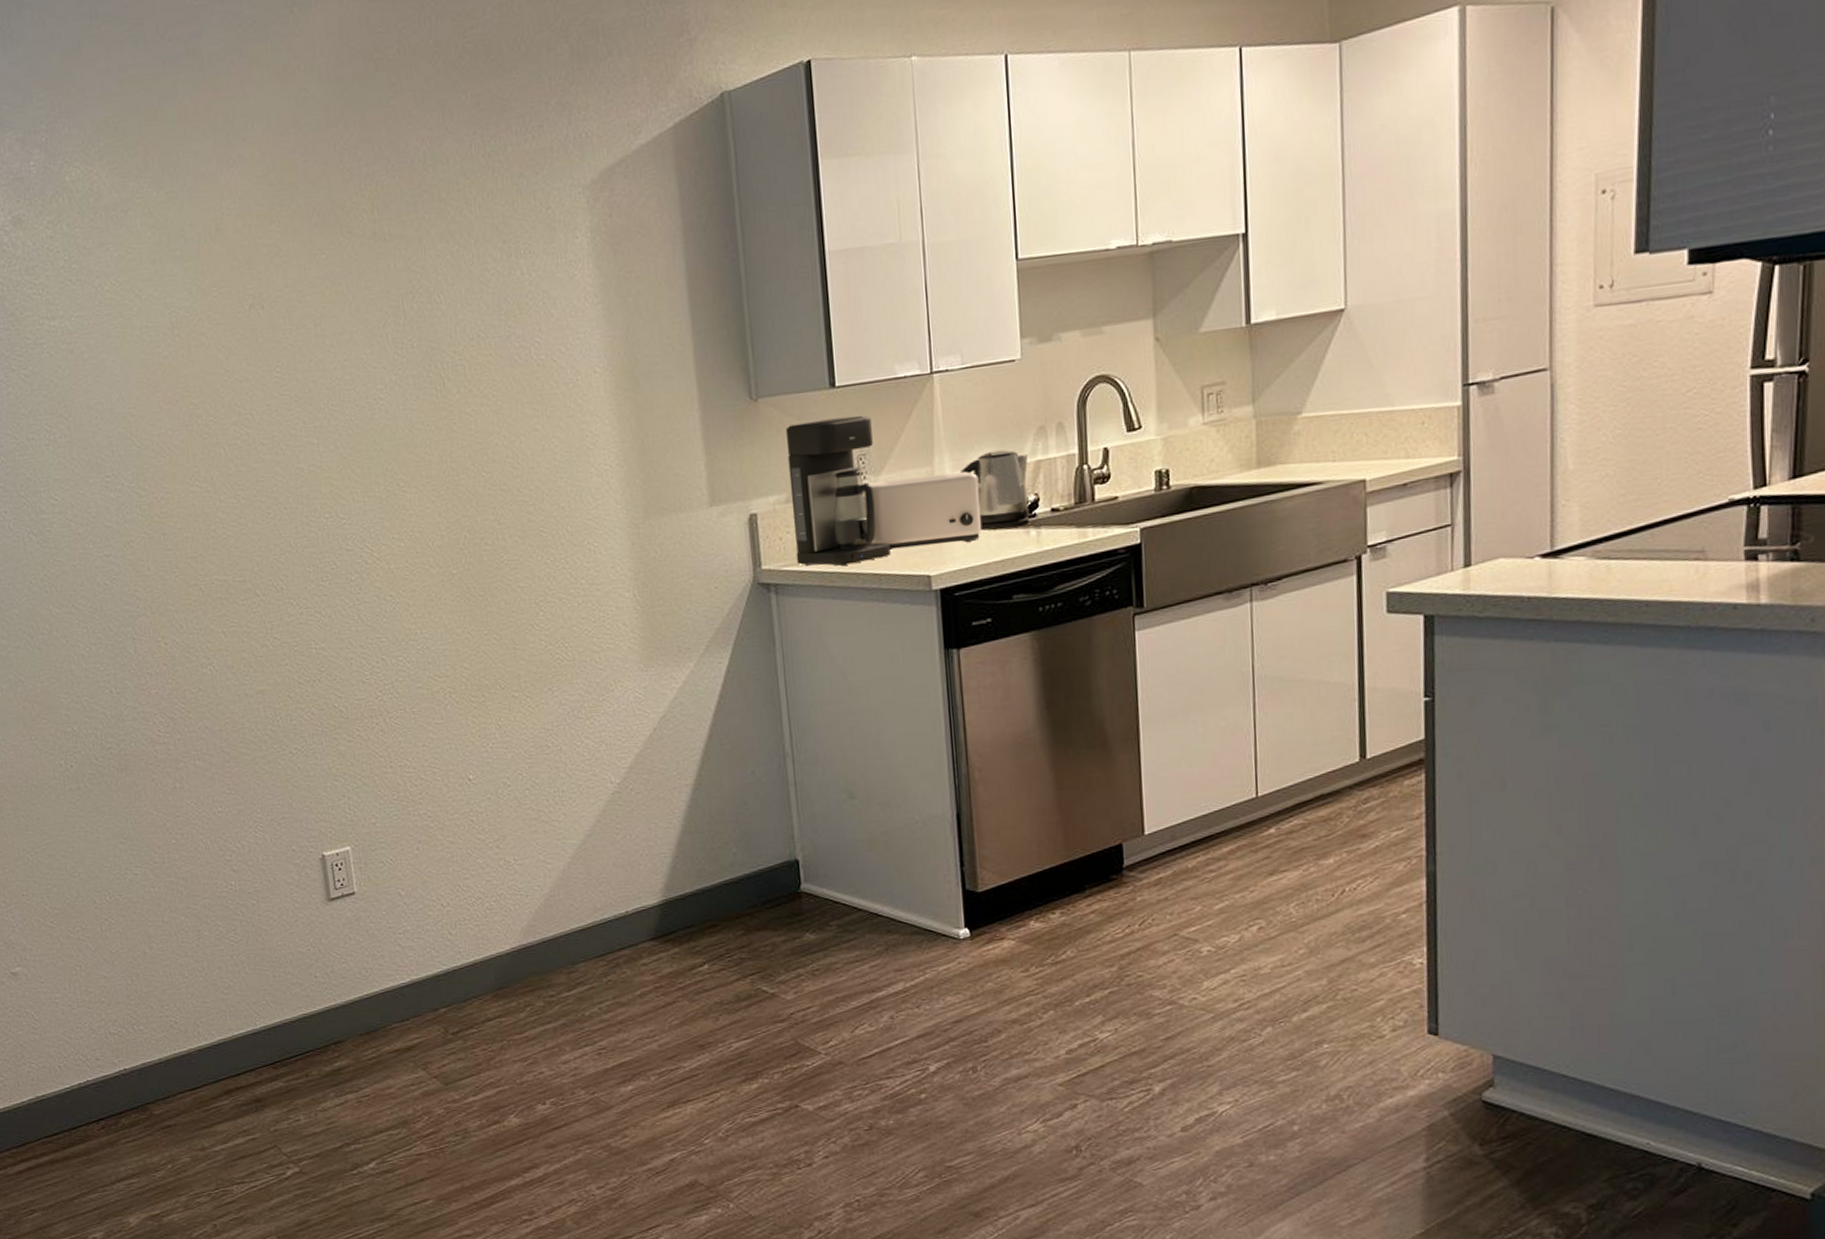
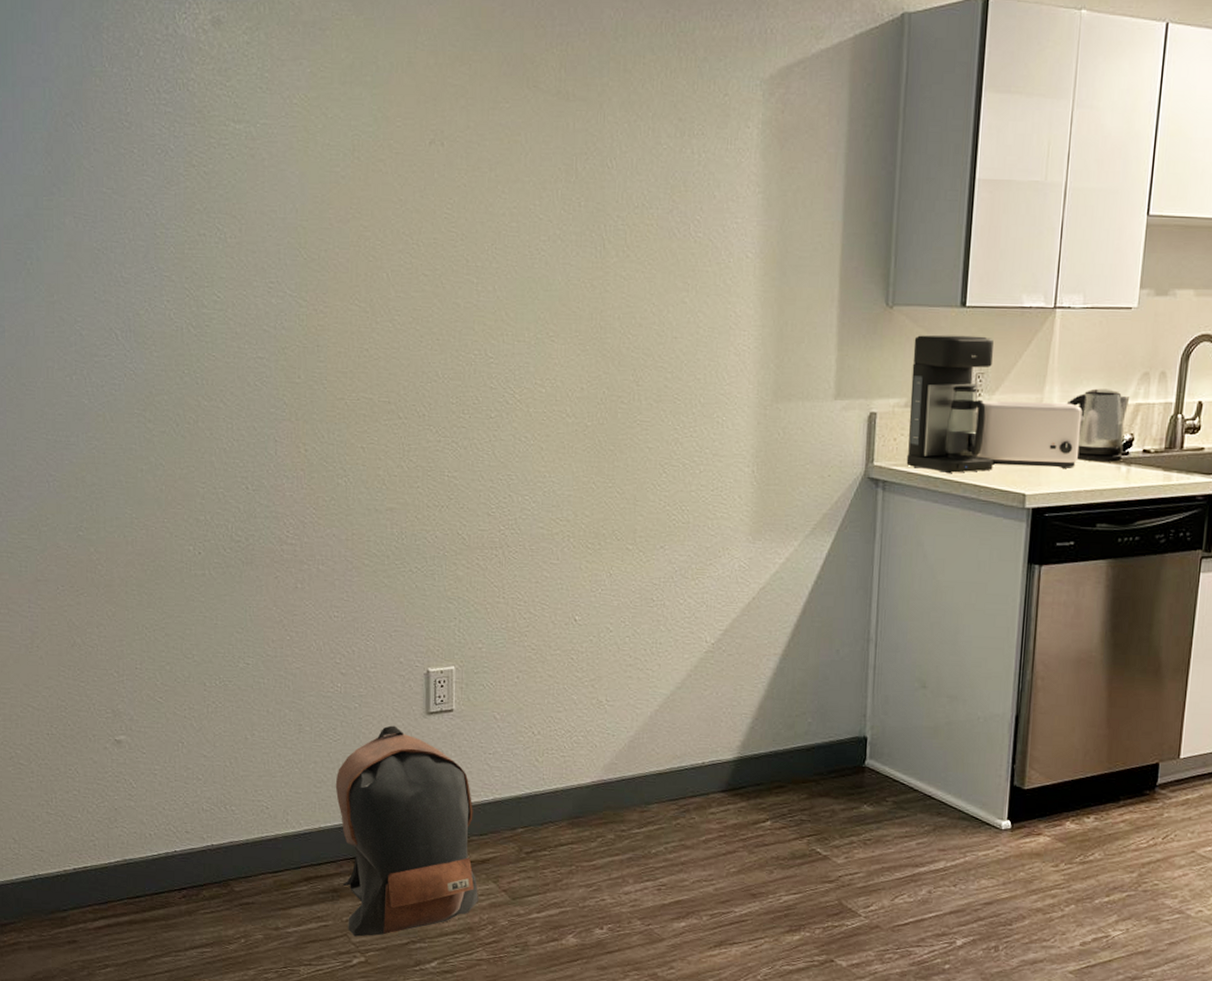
backpack: none [242,917,410,1146] -> present [335,725,479,937]

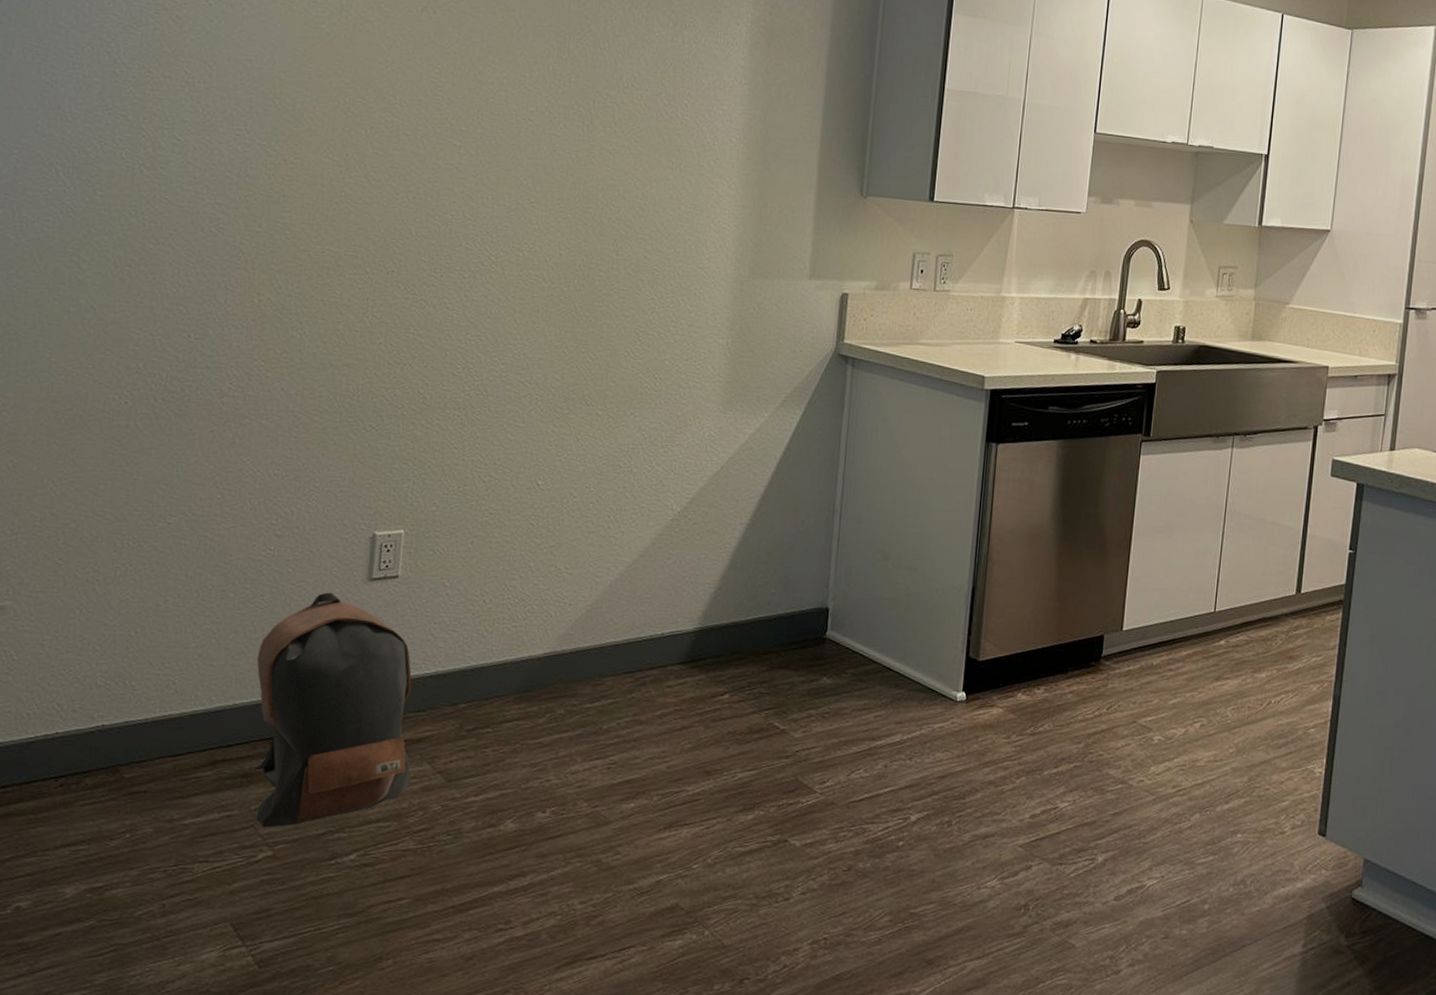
coffee maker: present [906,334,994,473] -> none [875,224,958,354]
toaster: present [976,400,1085,468] -> none [940,288,1039,354]
kettle: present [1066,388,1130,462] -> none [1022,282,1079,350]

